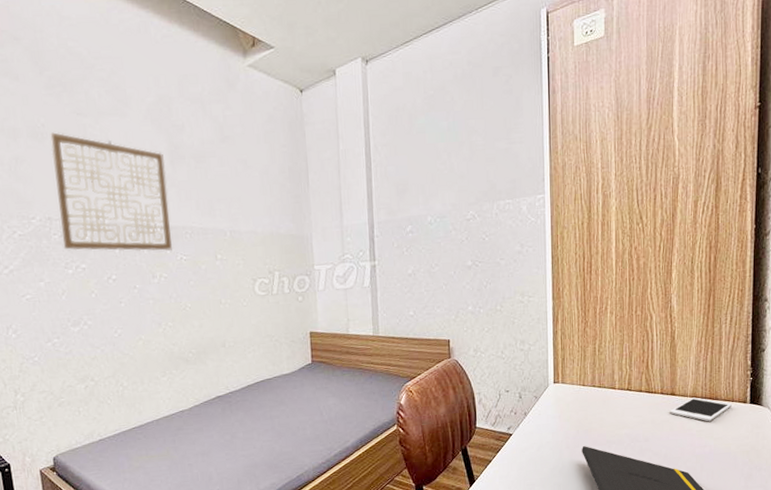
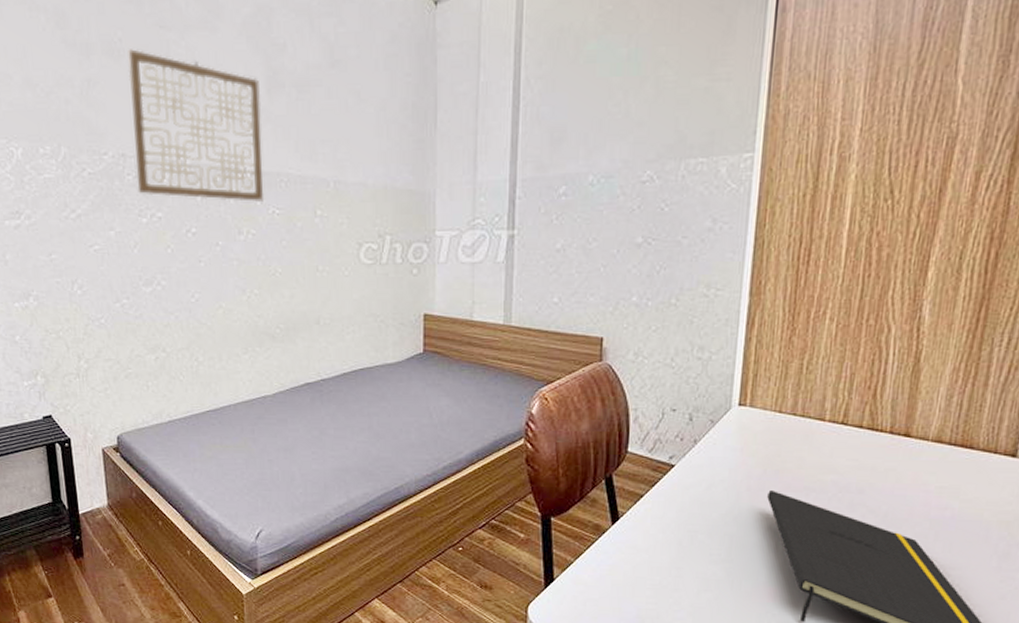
cell phone: present [669,397,732,422] -> none [898,442,993,477]

